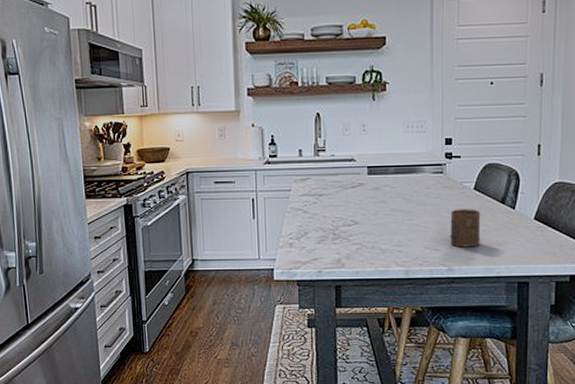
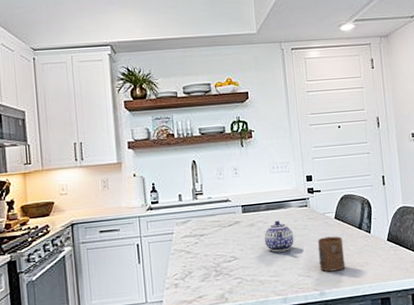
teapot: none [389,186,424,221] -> present [264,220,294,252]

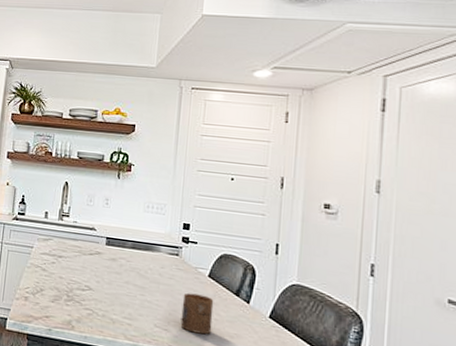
teapot: present [264,220,294,252] -> none [123,261,158,297]

